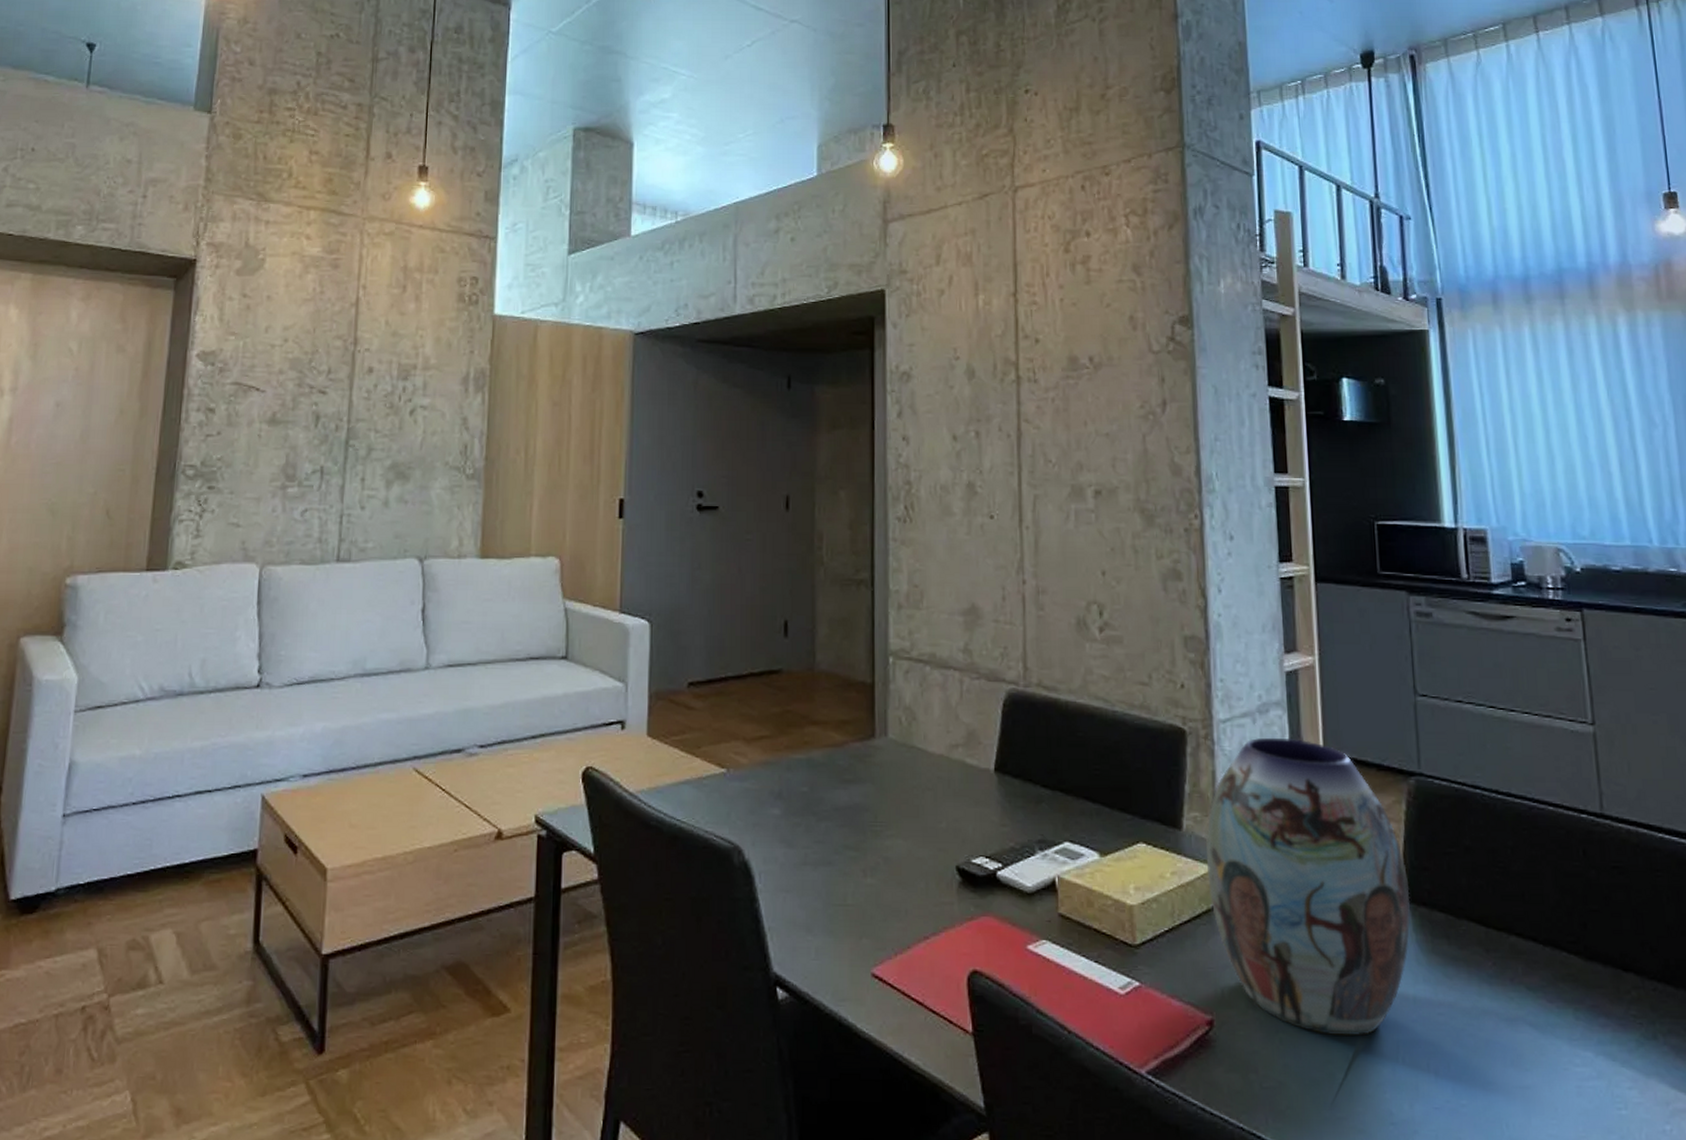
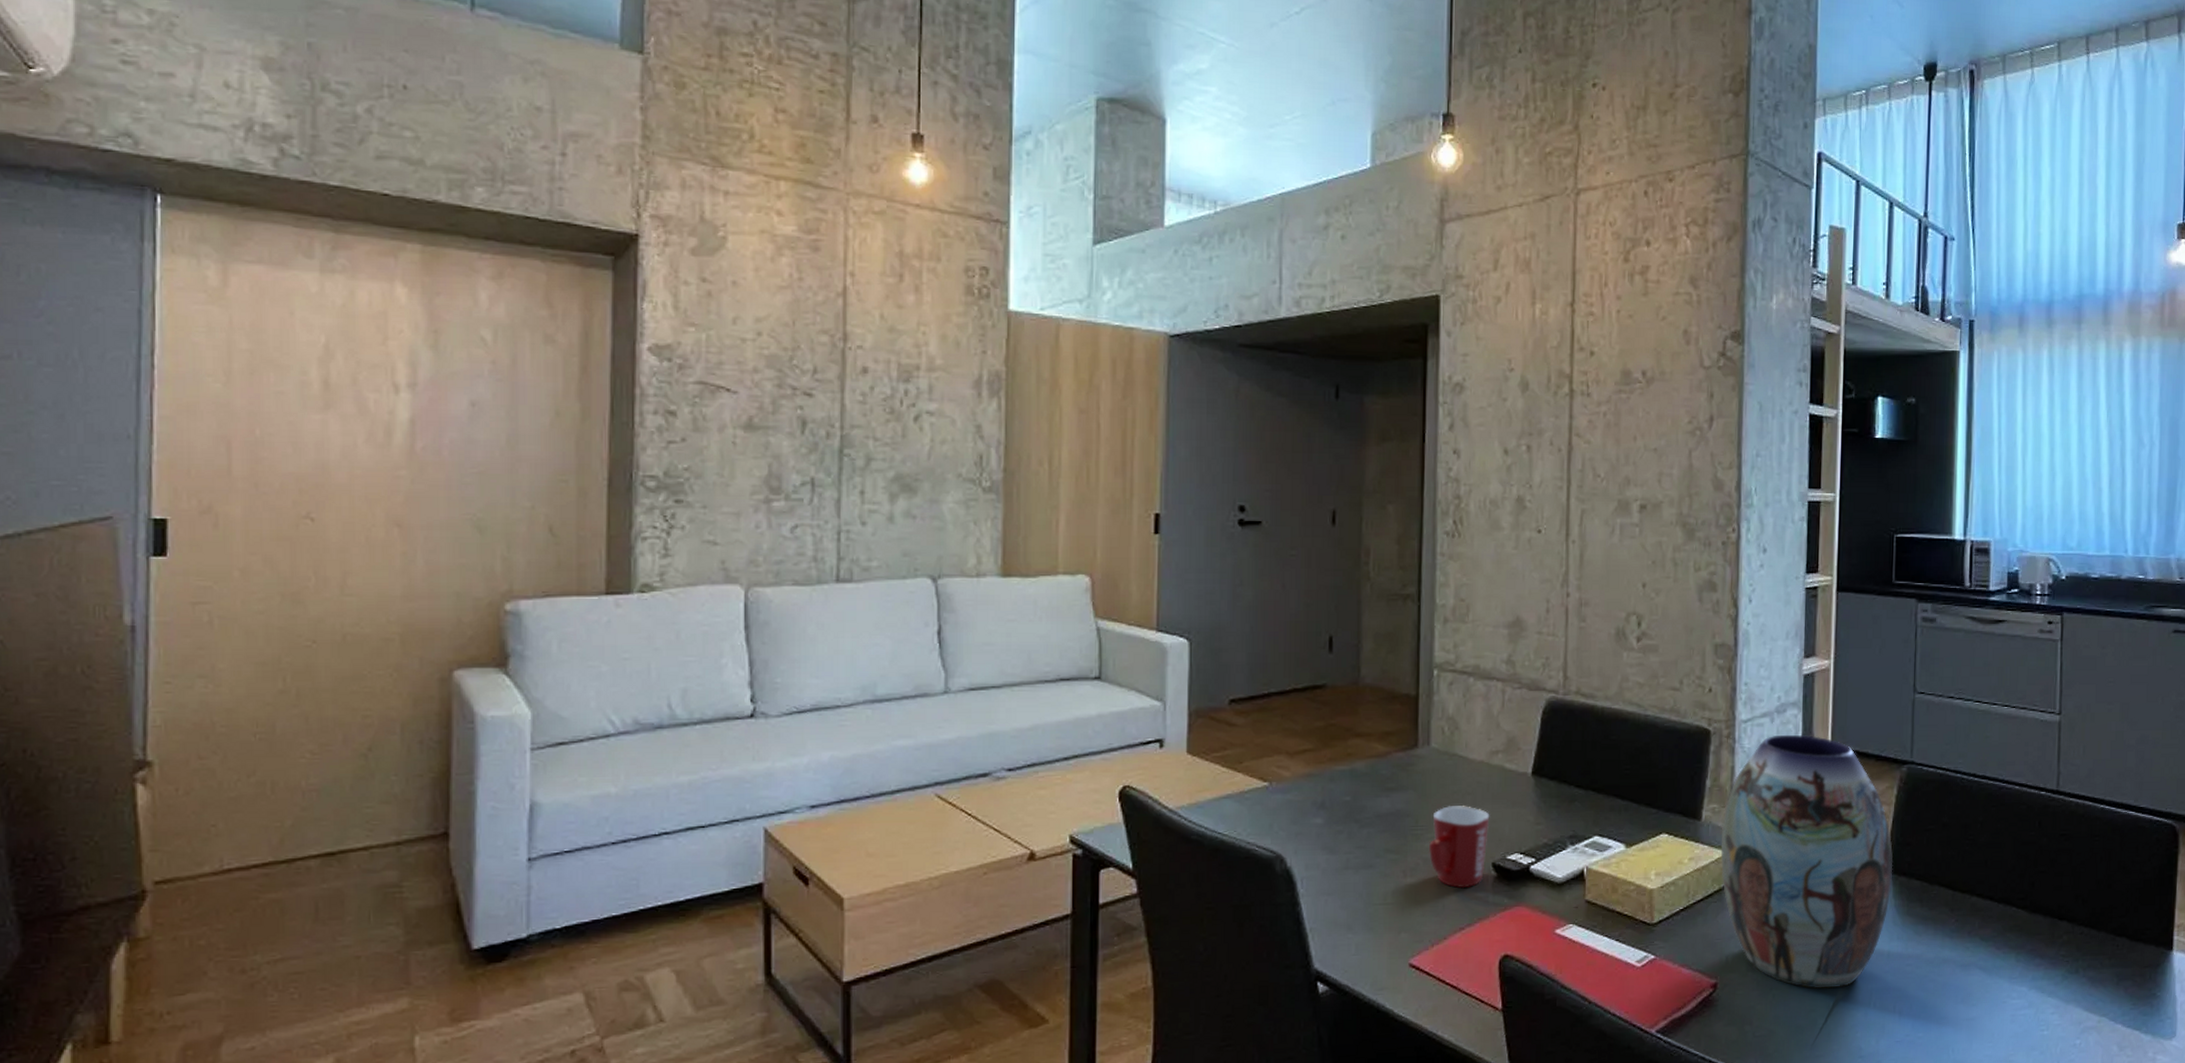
mug: none [889,802,952,893] -> present [1429,806,1490,889]

